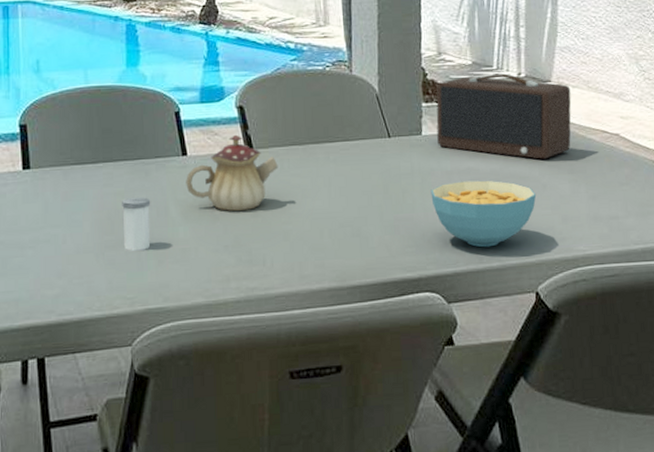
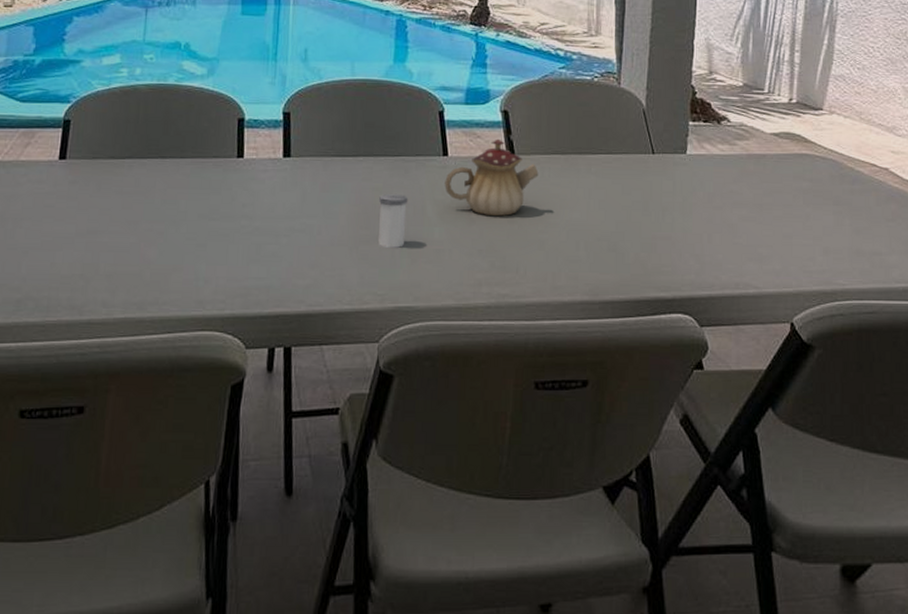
cereal bowl: present [431,180,537,248] -> none [691,204,799,273]
speaker: present [436,73,572,159] -> none [702,97,842,188]

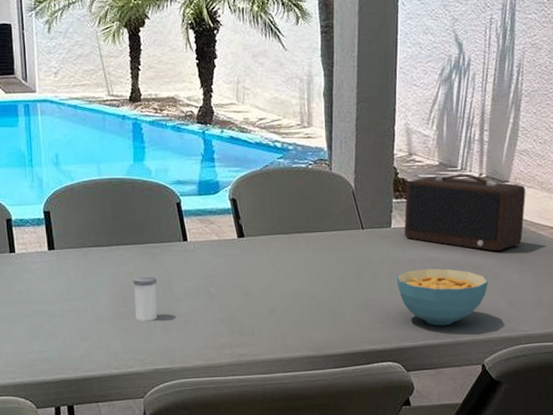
teapot: present [445,138,539,216] -> none [186,224,266,290]
cereal bowl: none [691,204,799,273] -> present [397,268,489,326]
speaker: none [702,97,842,188] -> present [404,173,526,251]

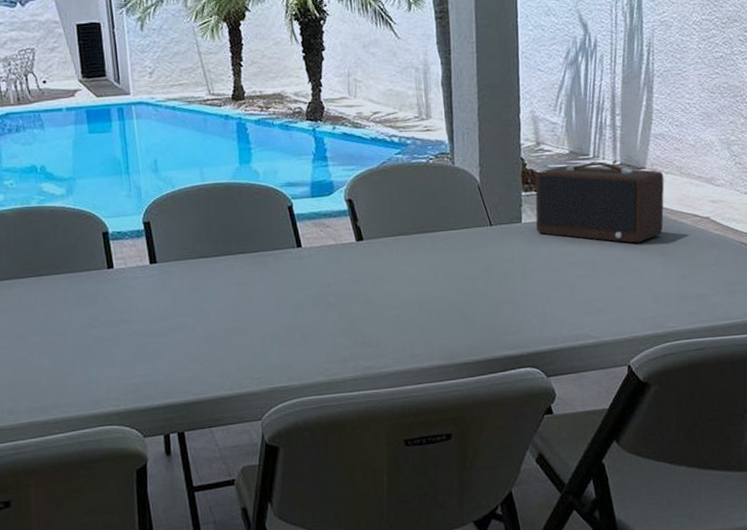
salt shaker: present [133,275,158,321] -> none [244,286,272,336]
cereal bowl: present [397,268,489,326] -> none [530,264,630,326]

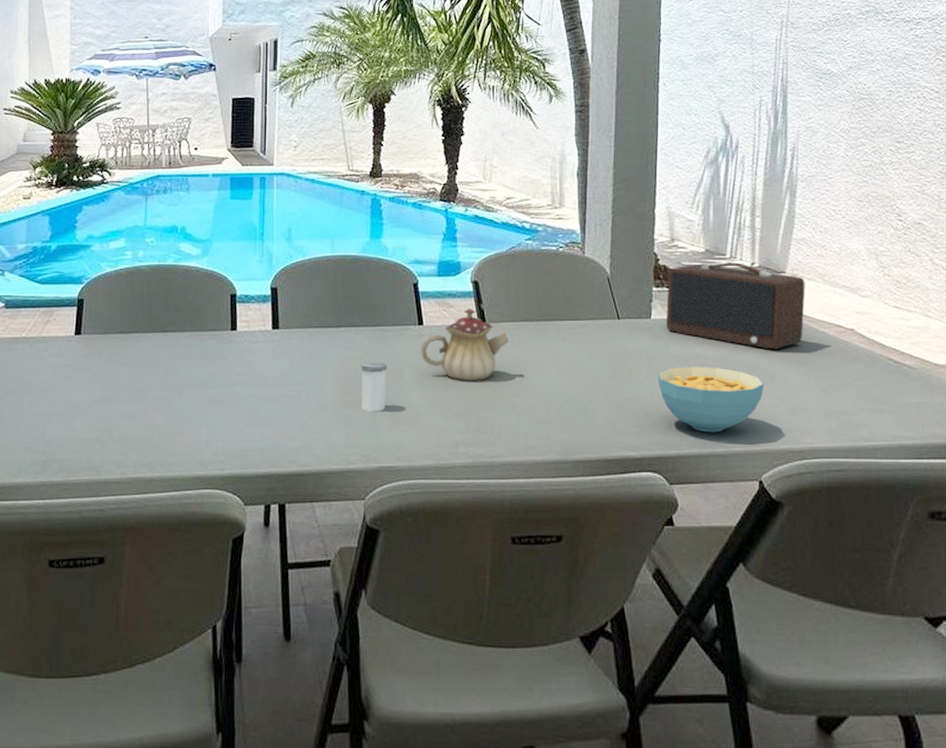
salt shaker: none [244,286,272,336] -> present [361,361,388,411]
teapot: none [302,226,387,298] -> present [421,308,509,380]
cereal bowl: none [530,264,630,326] -> present [657,366,765,433]

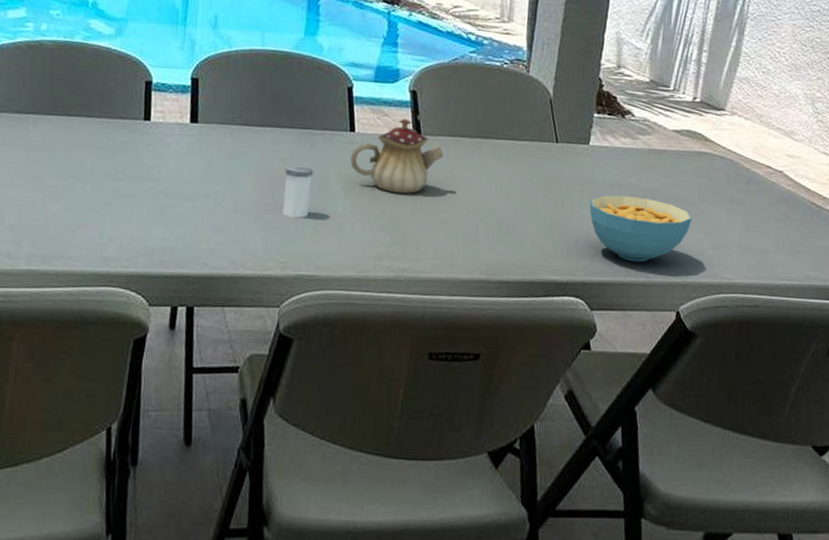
speaker: present [666,262,806,350] -> none [603,93,743,186]

